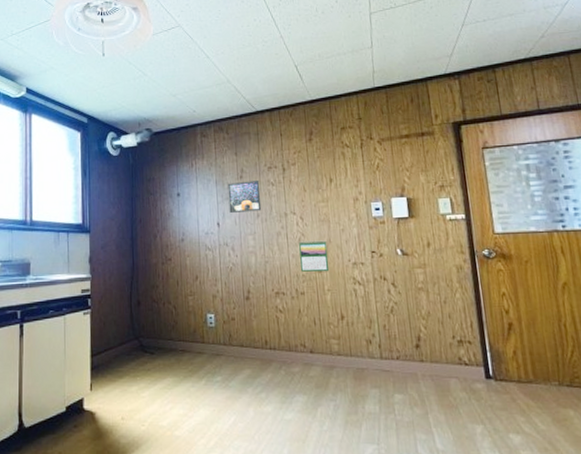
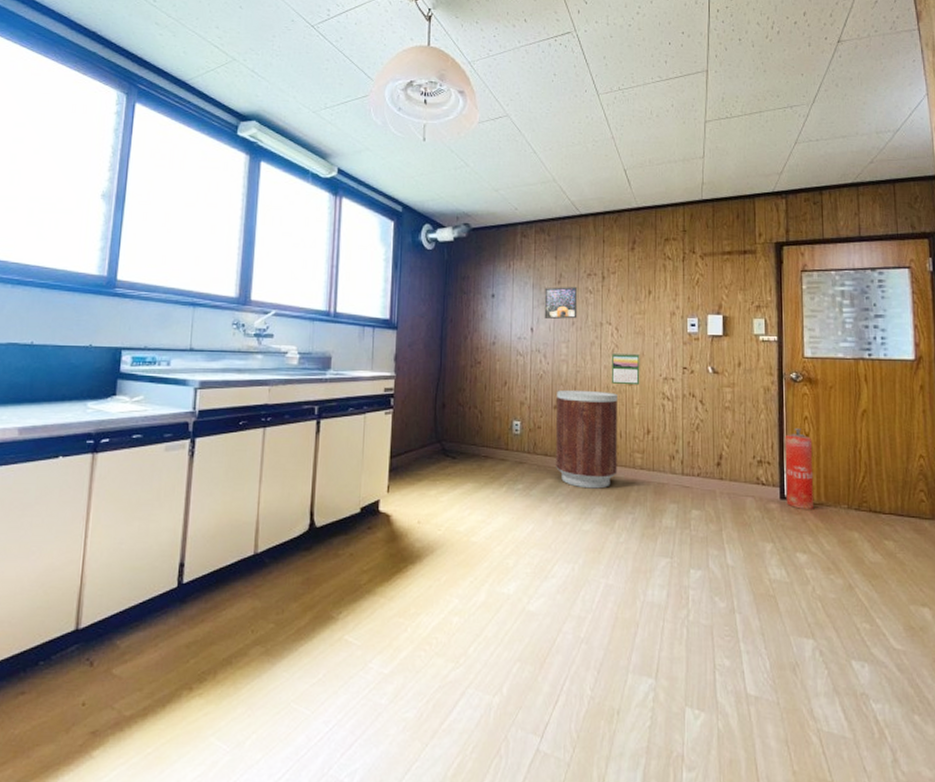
trash can: none [247,279,315,378] -> present [556,389,617,489]
fire extinguisher: none [483,306,522,388] -> present [785,429,814,509]

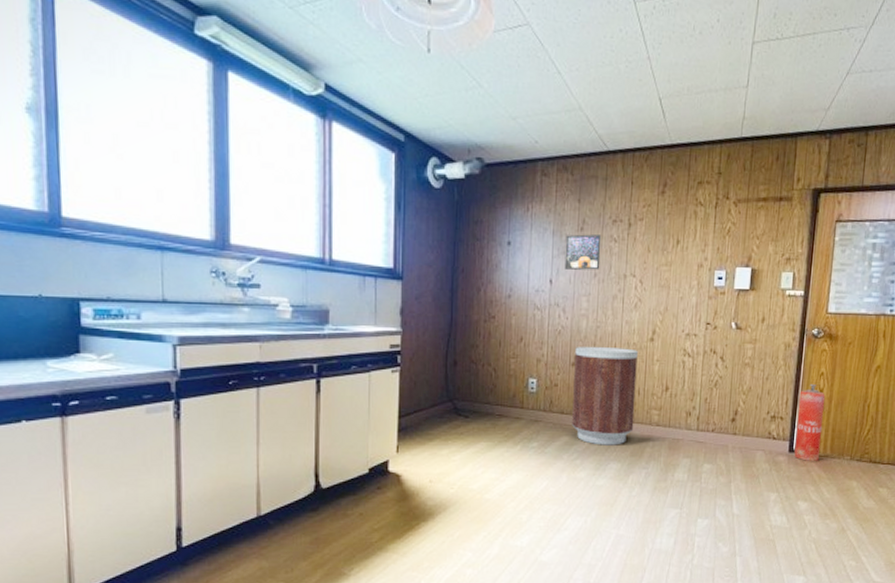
calendar: present [611,352,640,386] -> none [632,307,664,342]

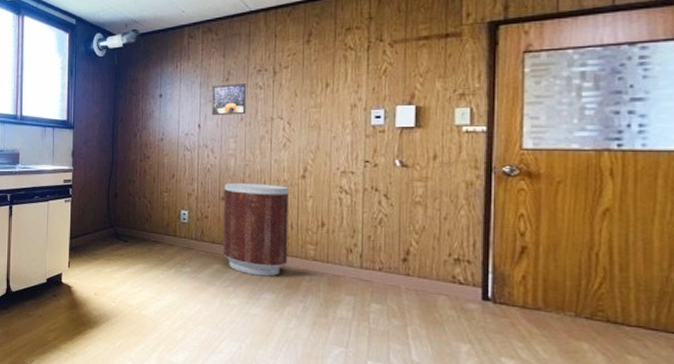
fire extinguisher: present [794,384,826,461] -> none [490,227,529,314]

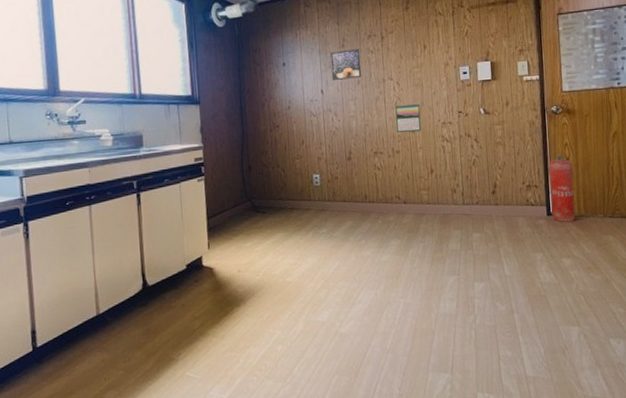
trash can: present [223,182,289,277] -> none [349,140,408,226]
calendar: none [282,146,315,179] -> present [395,103,422,133]
fire extinguisher: none [490,227,529,314] -> present [549,154,575,222]

